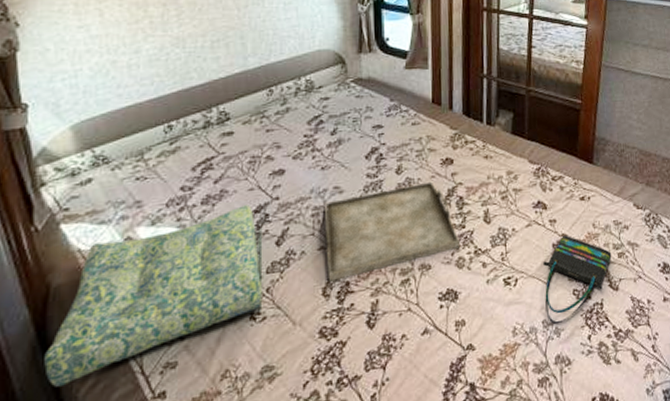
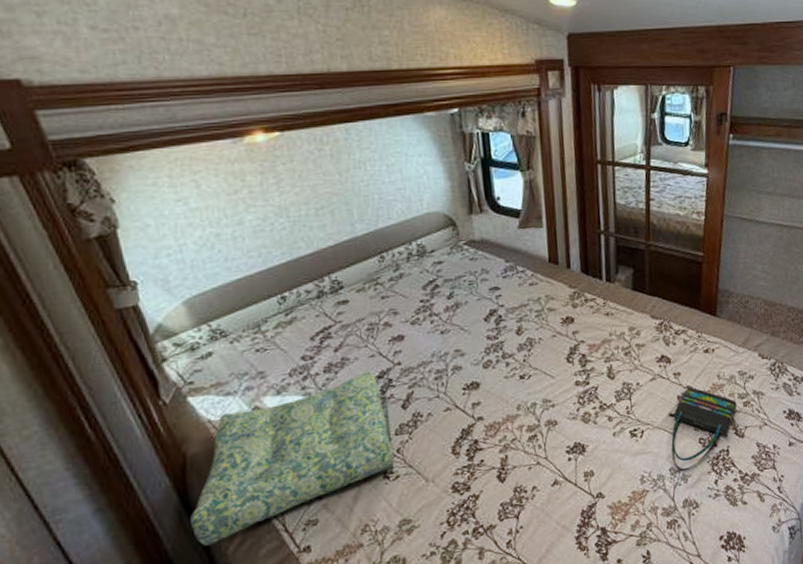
serving tray: present [325,181,460,282] -> none [447,340,585,441]

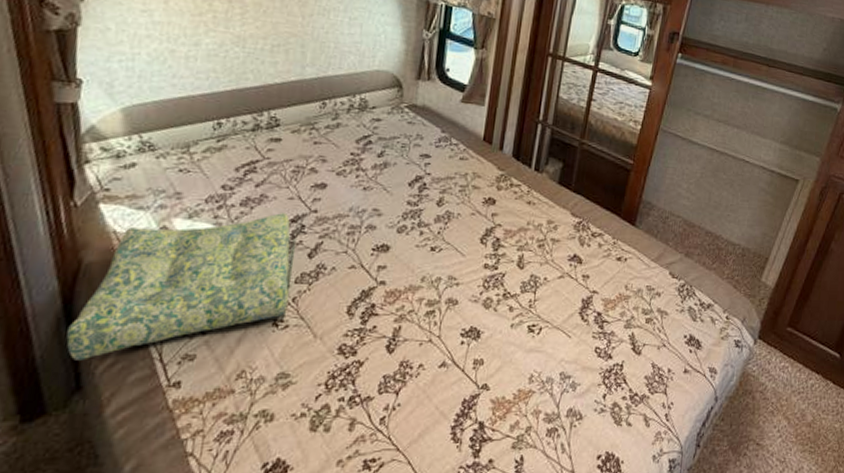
tote bag: present [669,387,737,472] -> none [565,292,640,379]

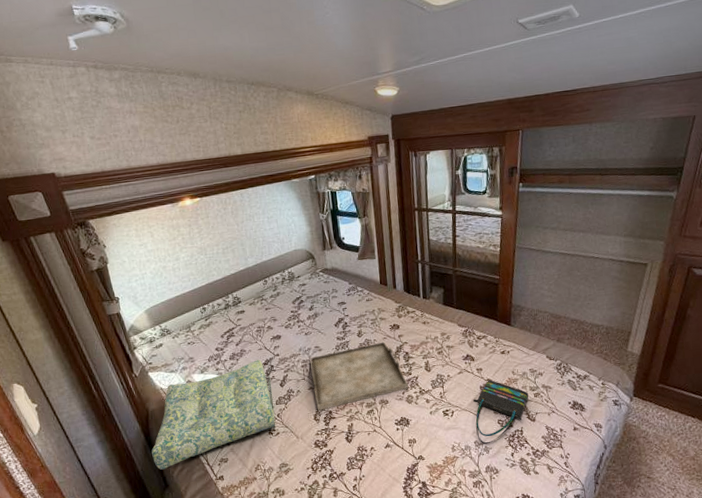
serving tray: none [355,218,490,301] -> present [310,341,408,411]
tote bag: none [565,292,640,379] -> present [473,380,529,445]

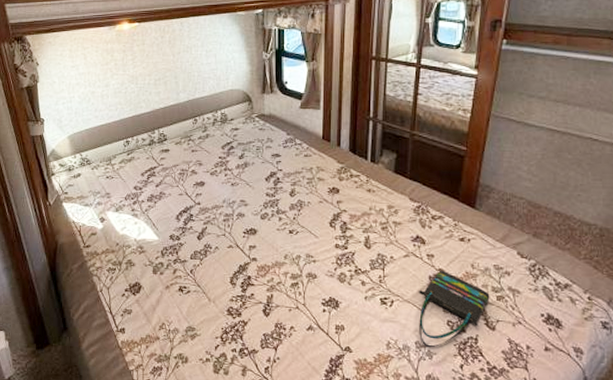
seat cushion: present [151,360,276,470] -> none [55,206,188,310]
serving tray: present [310,341,408,411] -> none [233,205,342,274]

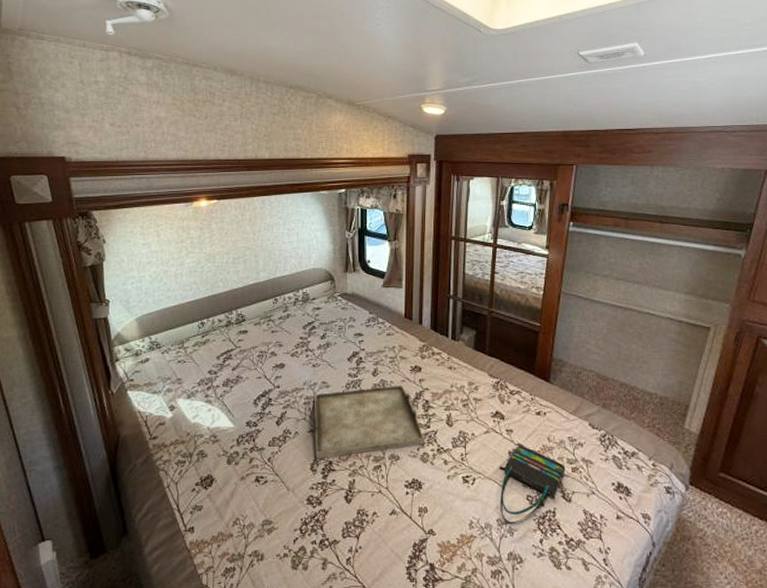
serving tray: none [233,205,342,274] -> present [314,385,424,459]

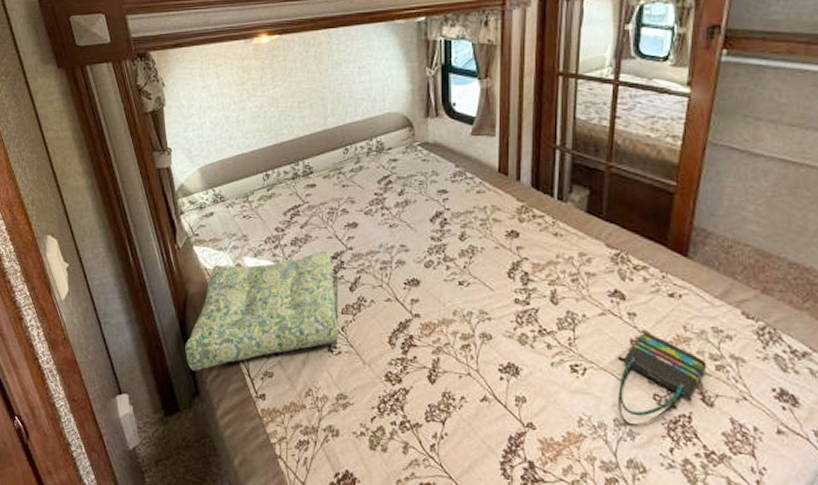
seat cushion: none [114,390,266,511] -> present [185,251,339,371]
serving tray: present [314,385,424,459] -> none [392,252,523,333]

